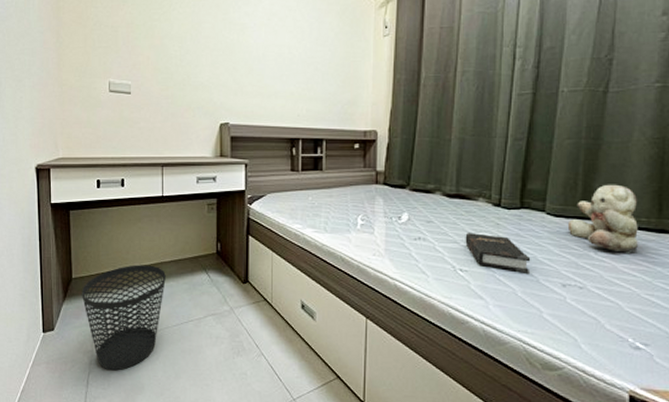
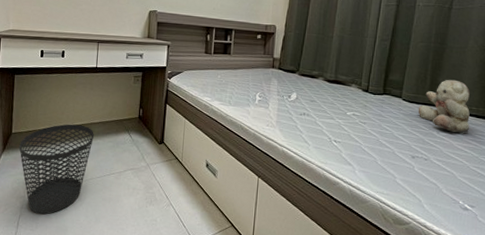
hardback book: present [465,233,531,273] -> none [339,111,389,146]

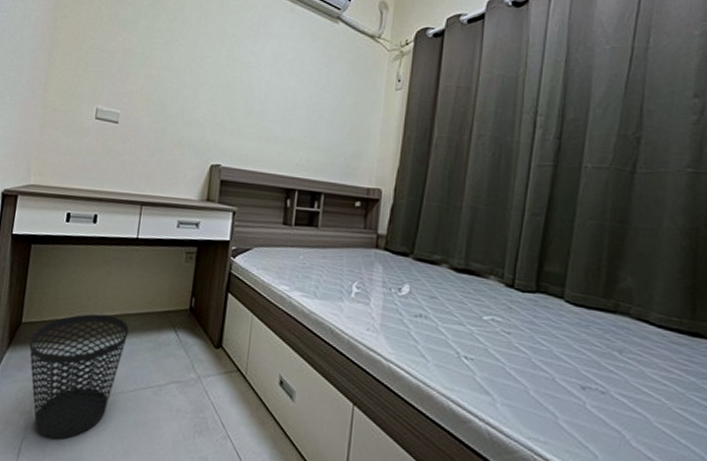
teddy bear: present [418,79,471,134] -> none [588,274,669,357]

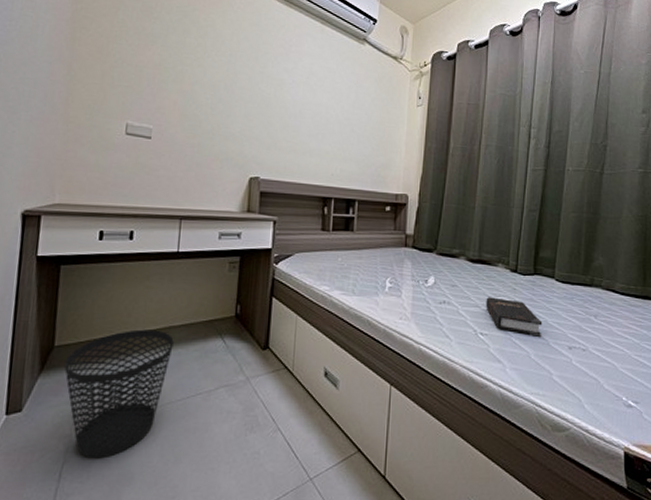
hardback book: none [472,314,546,369] -> present [486,297,543,337]

